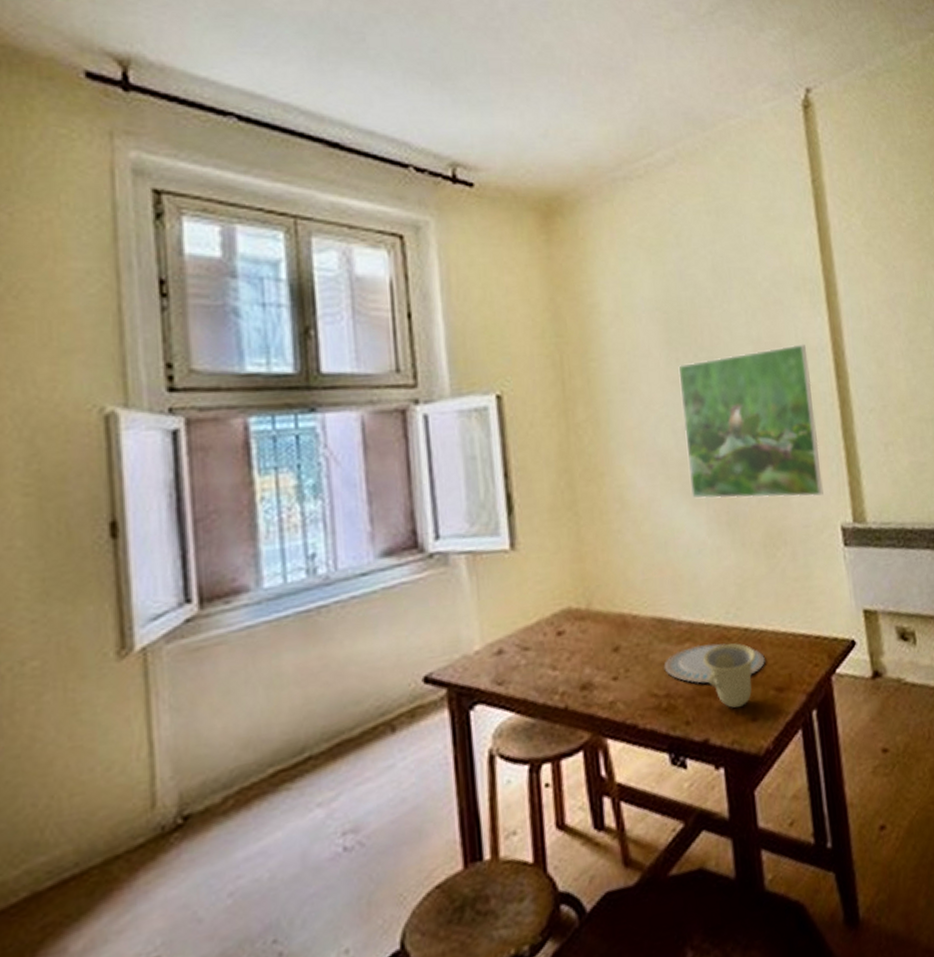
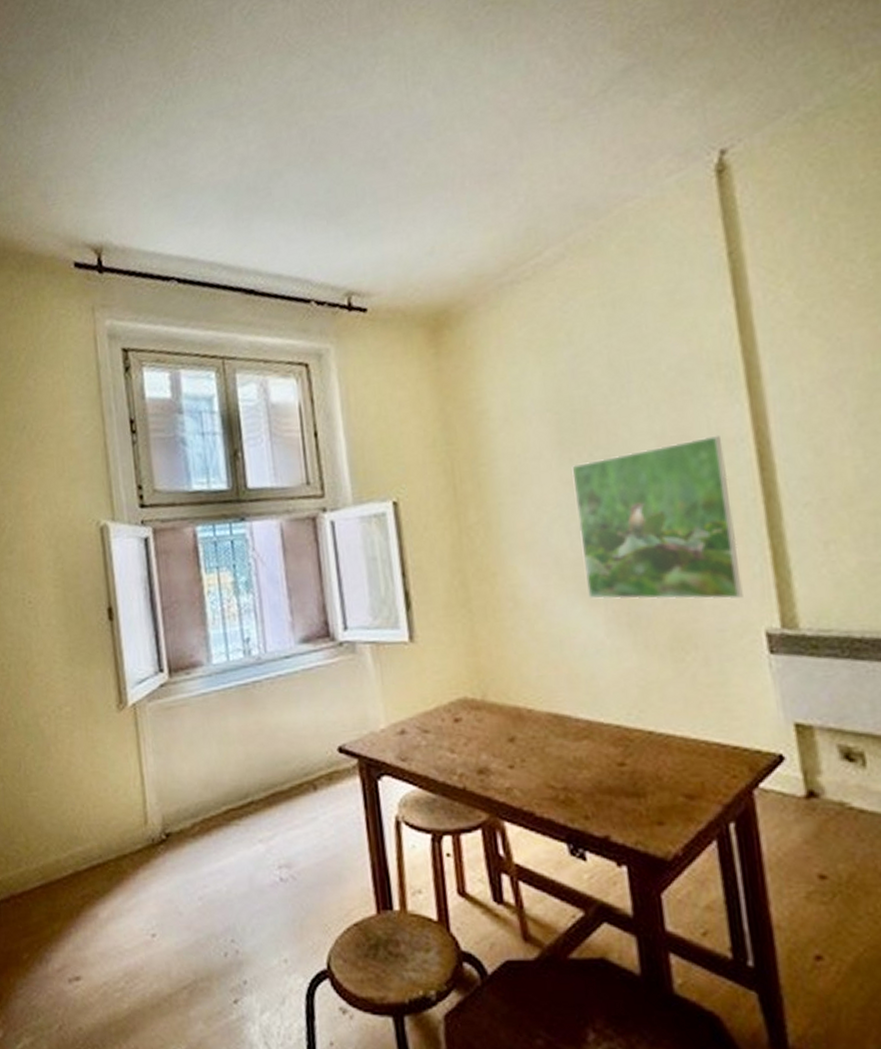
plate: present [664,643,765,684] -> none [560,743,673,782]
cup: present [703,643,757,708] -> none [603,744,663,809]

